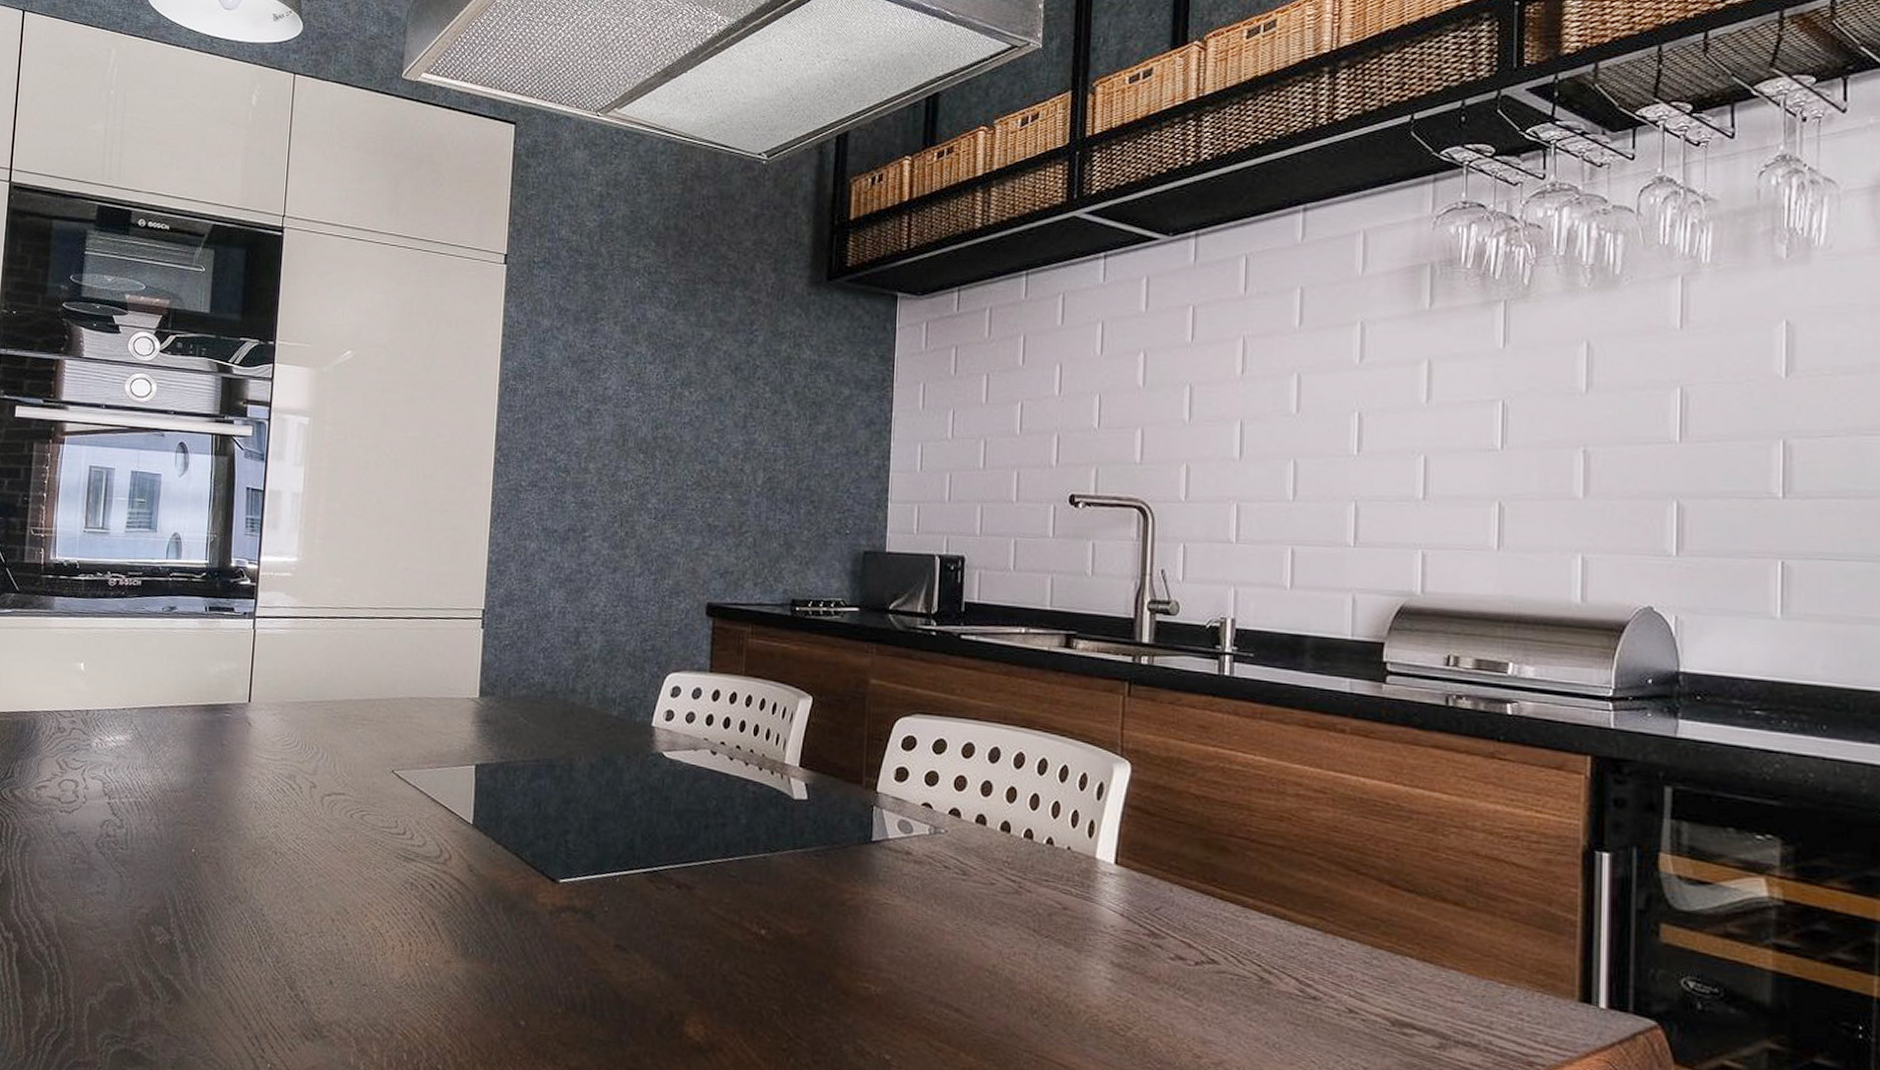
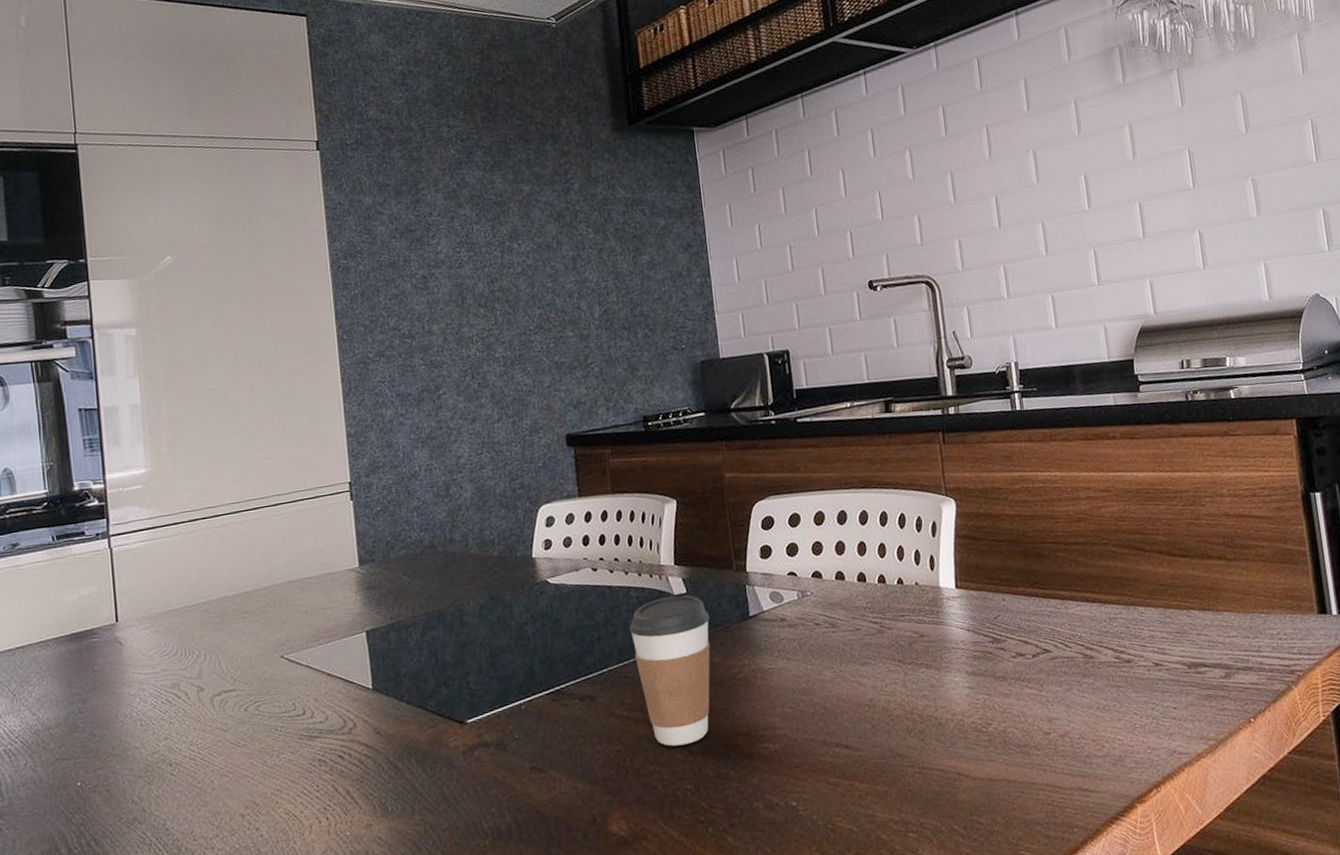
coffee cup: none [741,799,829,963] -> present [630,595,710,747]

